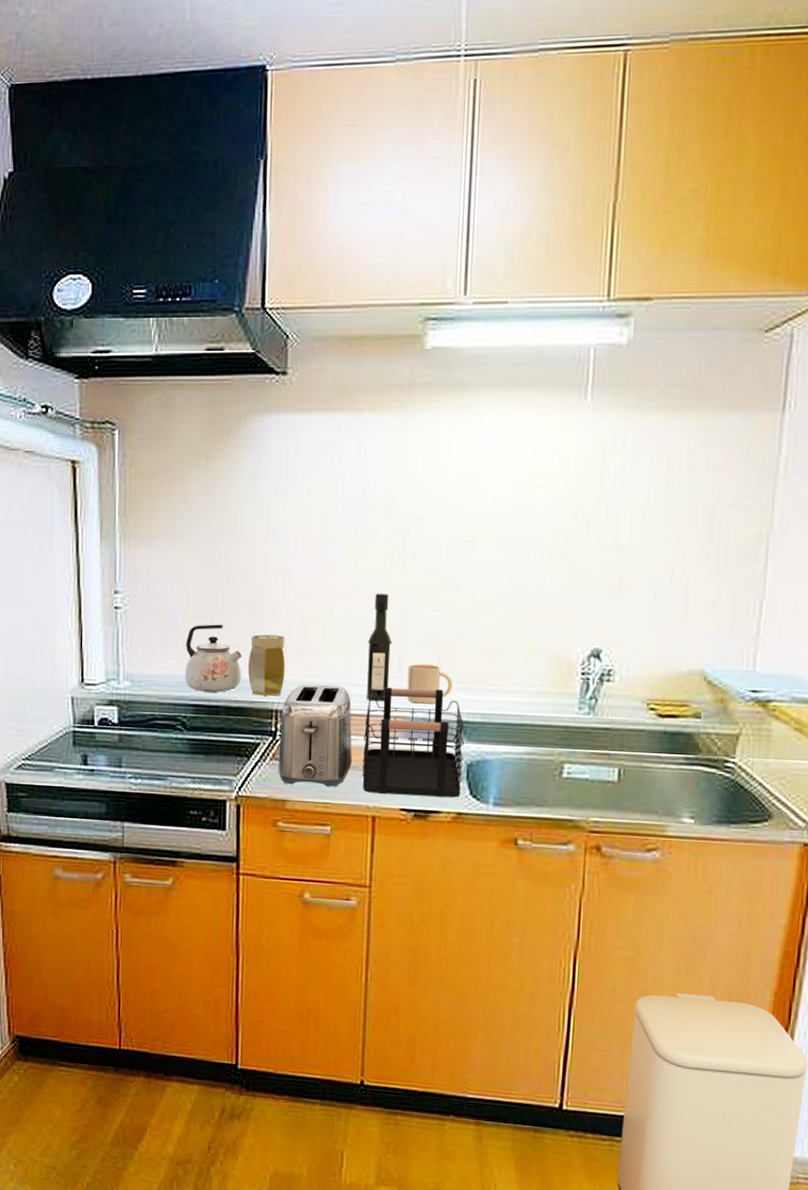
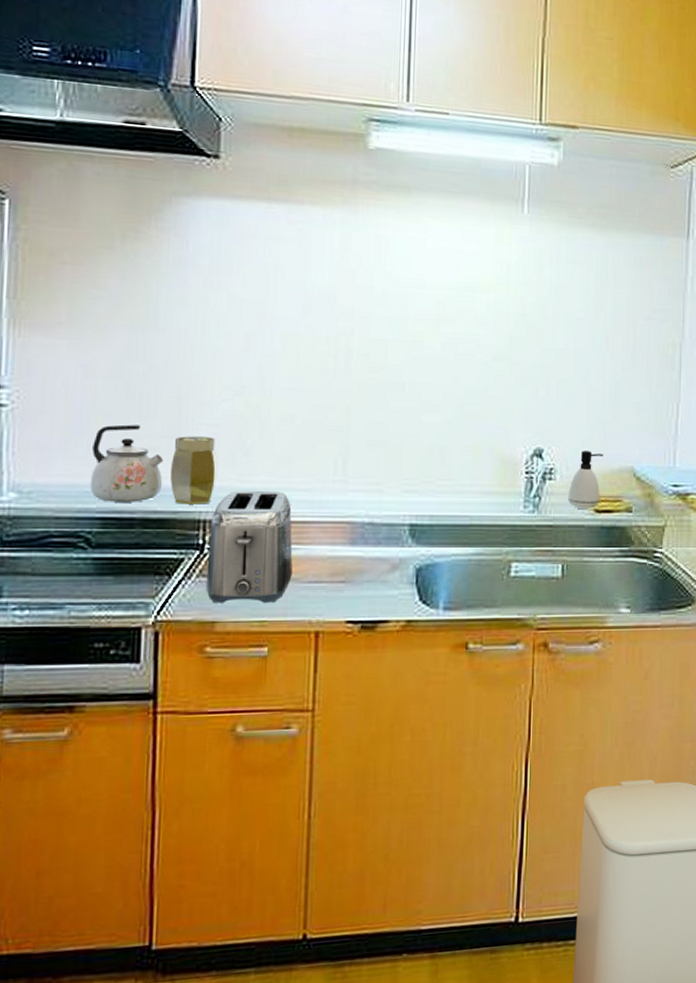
dish rack: present [362,687,465,798] -> none [304,491,413,607]
bottle: present [367,593,392,701] -> none [309,391,336,506]
mug: present [407,664,452,704] -> none [352,466,400,508]
soap dispenser: none [627,652,669,714] -> present [568,451,603,510]

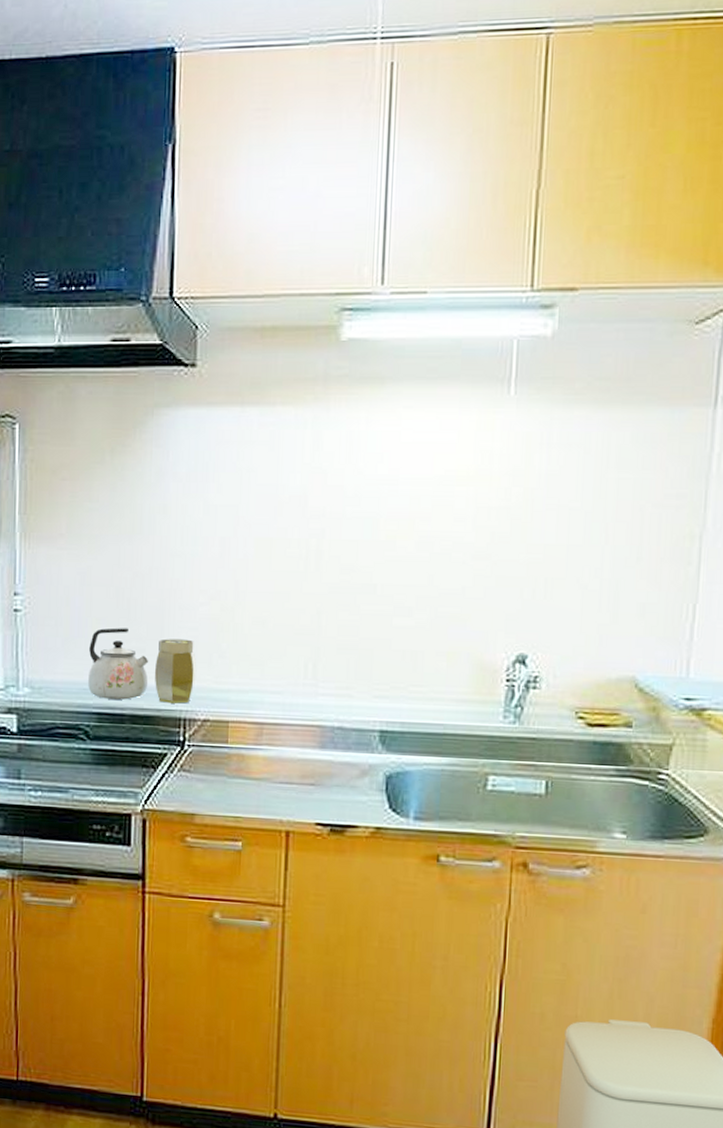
toaster: present [206,490,293,604] -> none [186,691,265,801]
soap dispenser: present [568,451,603,510] -> none [555,657,598,723]

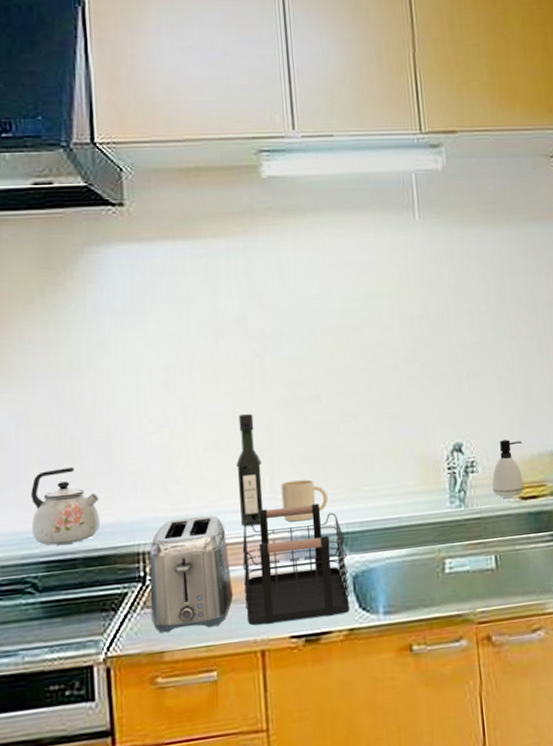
jar: present [155,639,197,704] -> none [107,470,153,539]
toaster: none [186,691,265,801] -> present [149,515,233,634]
dish rack: none [276,694,383,812] -> present [242,503,350,626]
bottle: none [280,595,307,709] -> present [236,413,264,526]
mug: none [322,670,370,712] -> present [280,479,328,522]
soap dispenser: none [555,657,598,723] -> present [492,439,524,499]

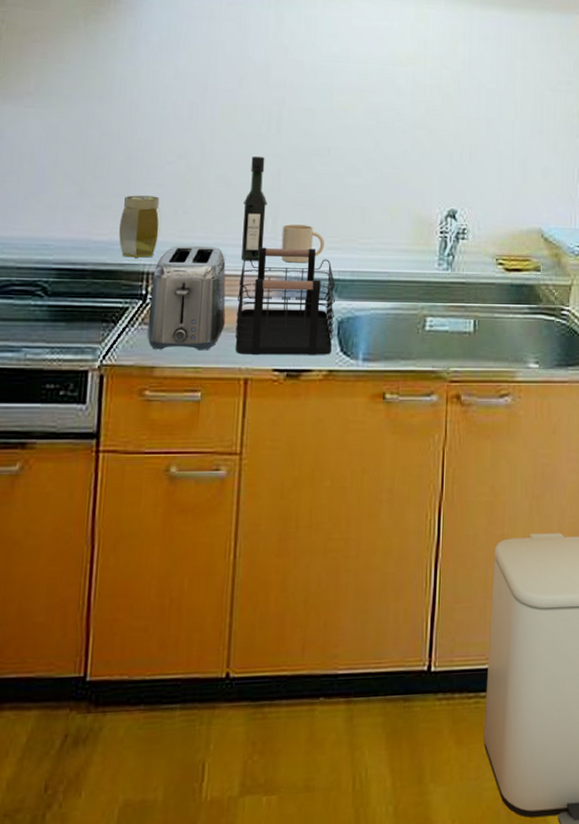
kettle: present [31,467,101,546] -> none [48,184,114,255]
jar: none [107,470,153,539] -> present [119,195,162,258]
soap dispenser: present [492,439,524,499] -> none [480,212,513,268]

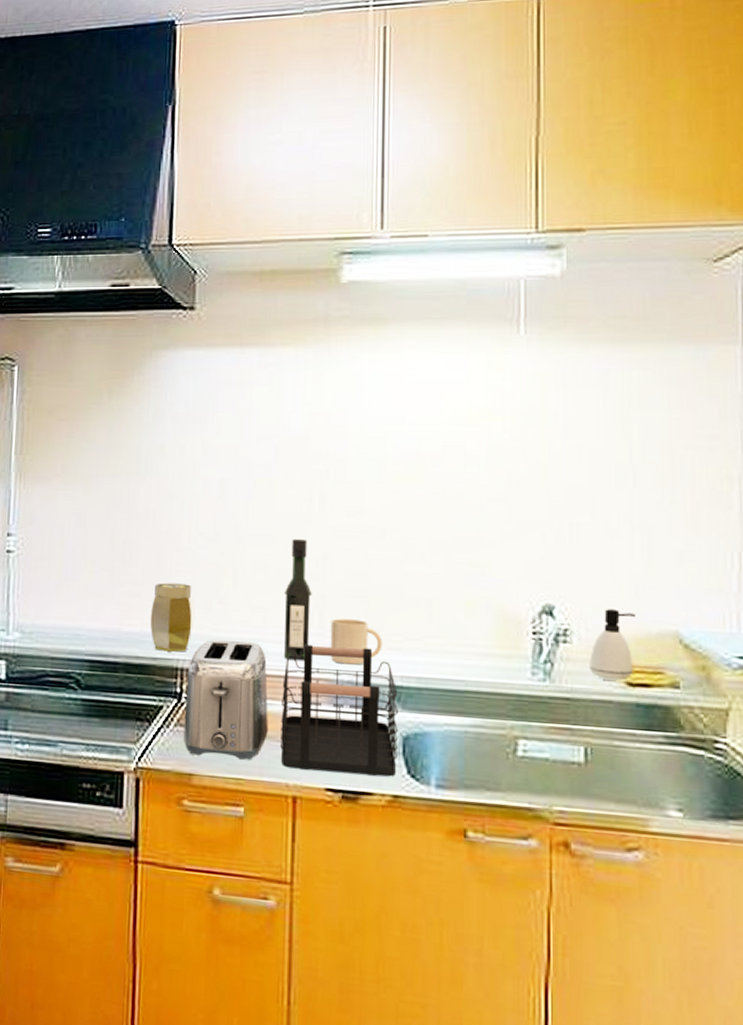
soap dispenser: none [480,212,513,268] -> present [589,609,635,682]

